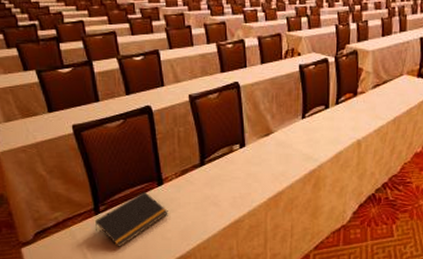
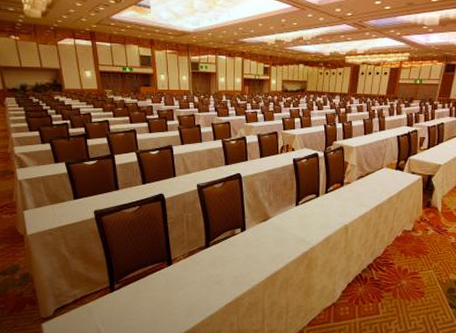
notepad: present [95,191,168,247] -> none [109,270,176,323]

